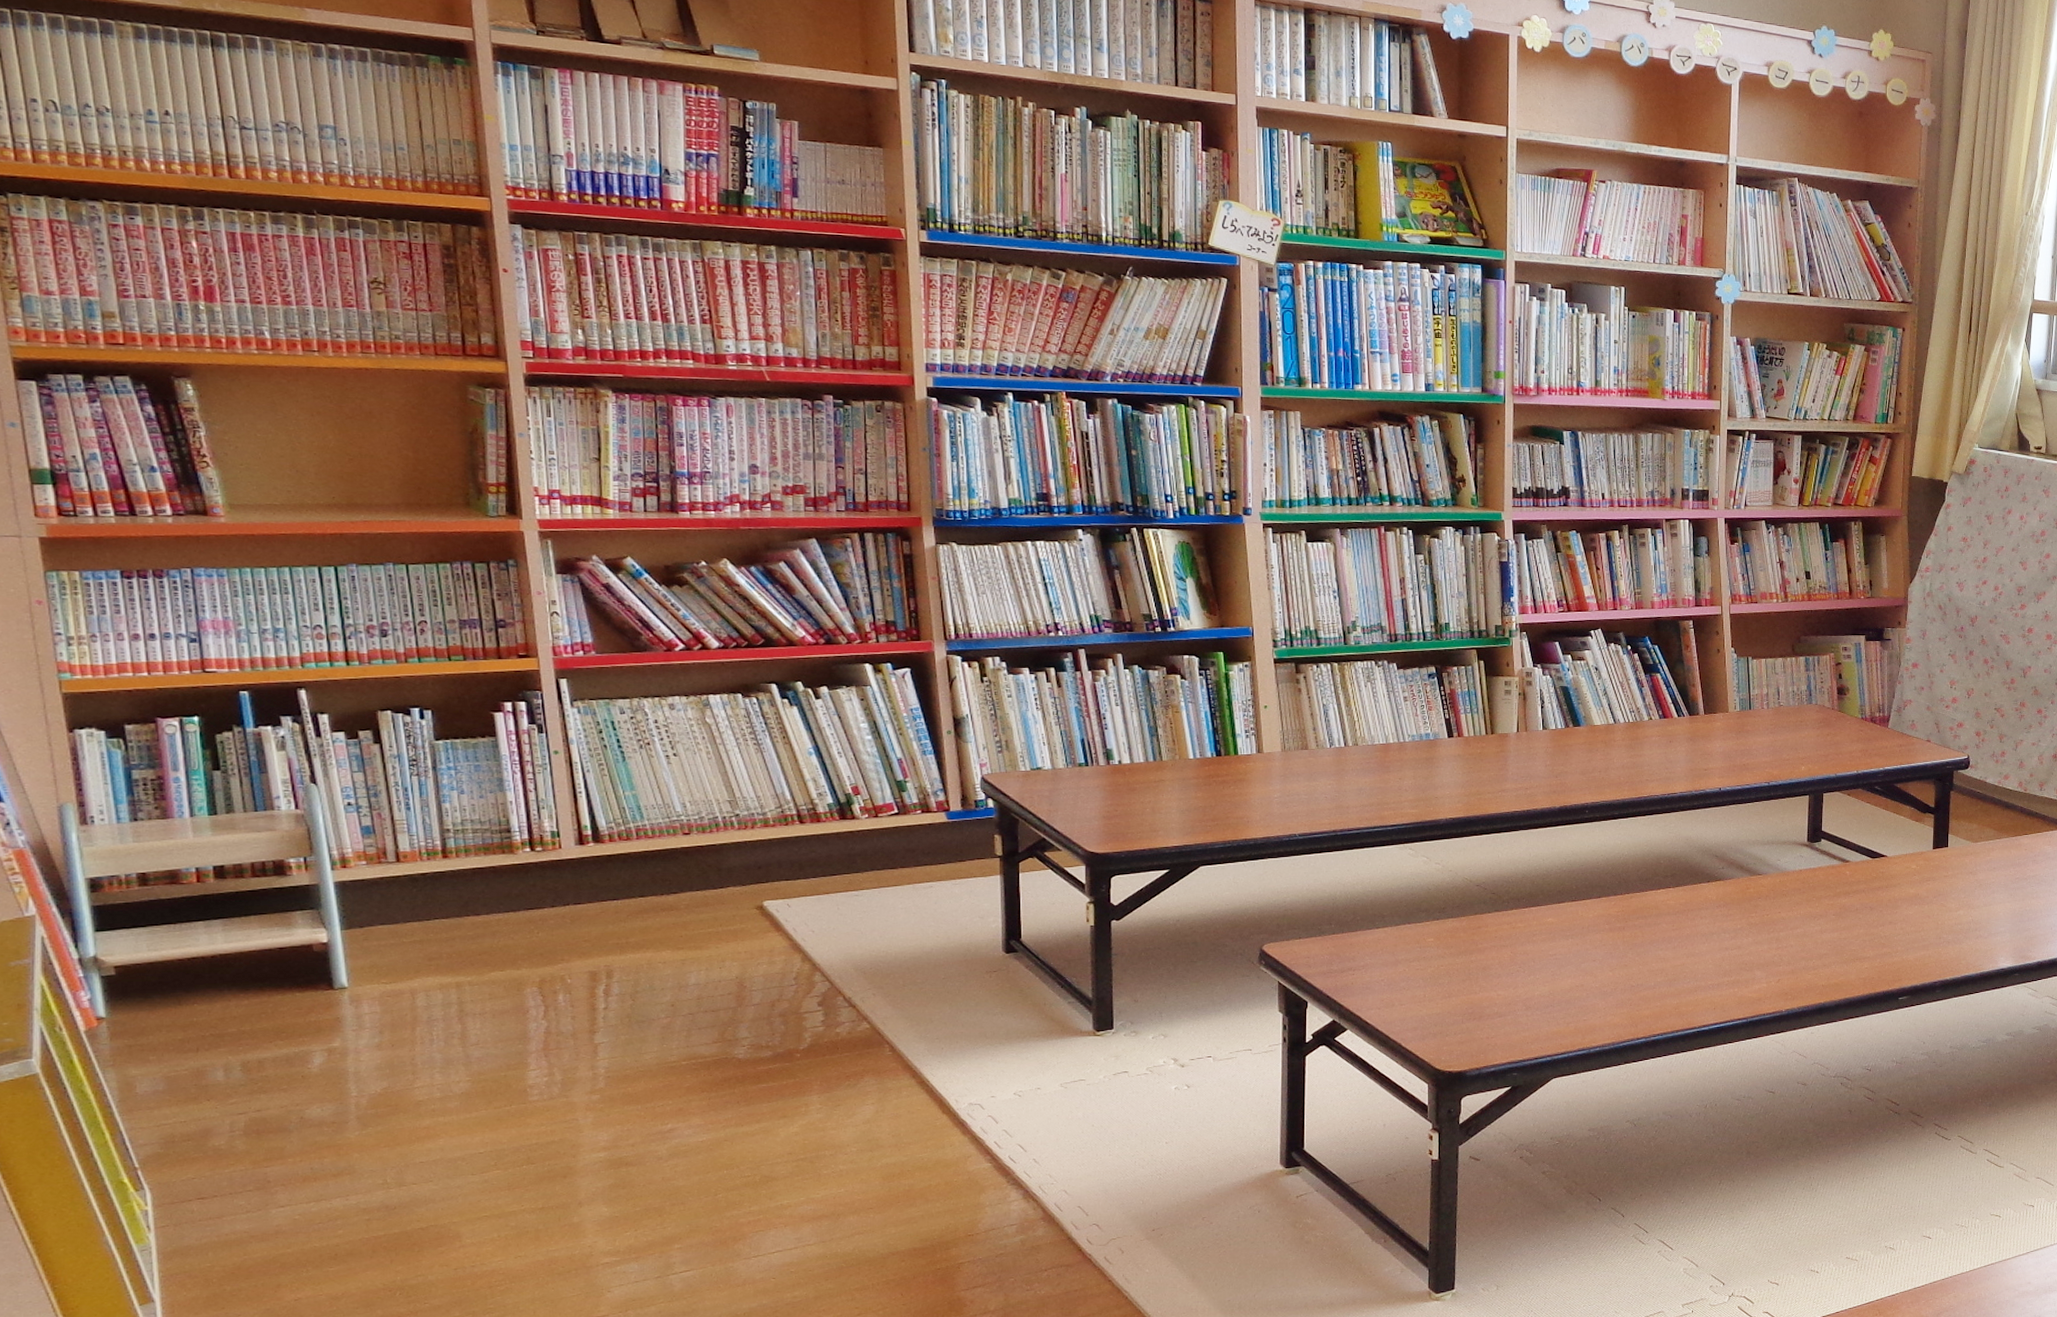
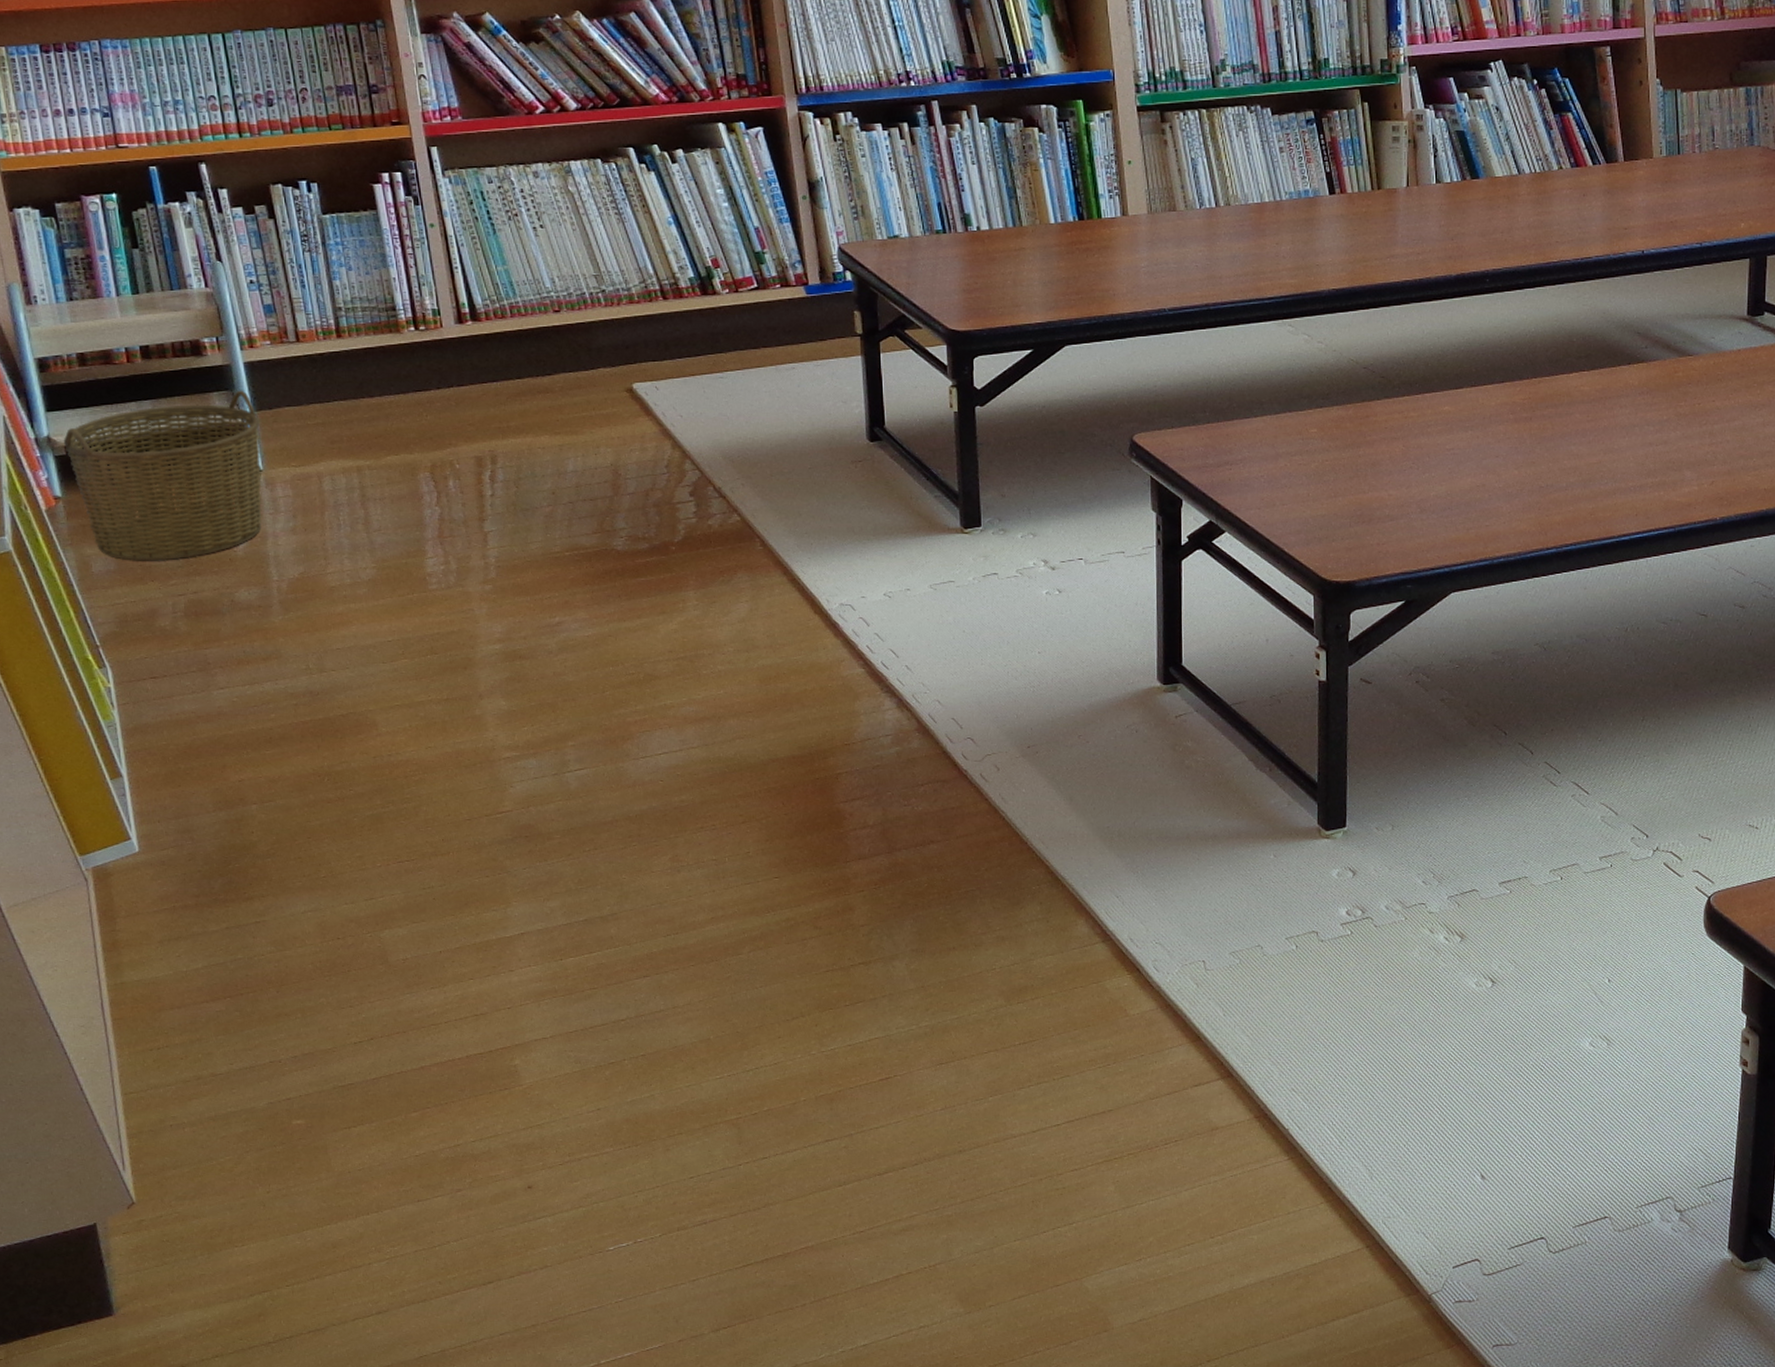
basket: none [113,909,348,1080] -> present [63,390,262,561]

